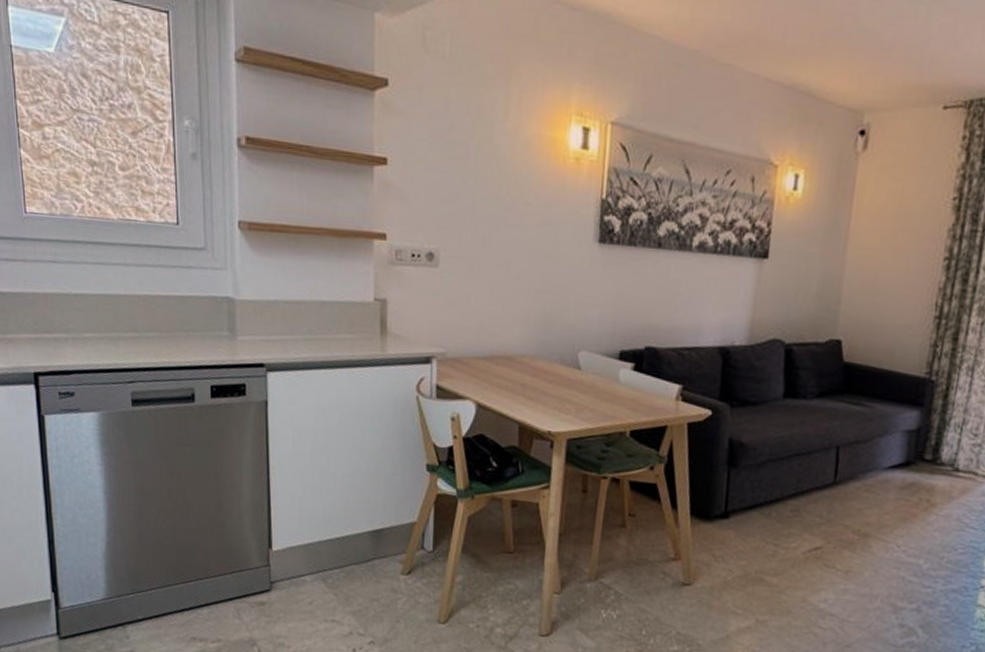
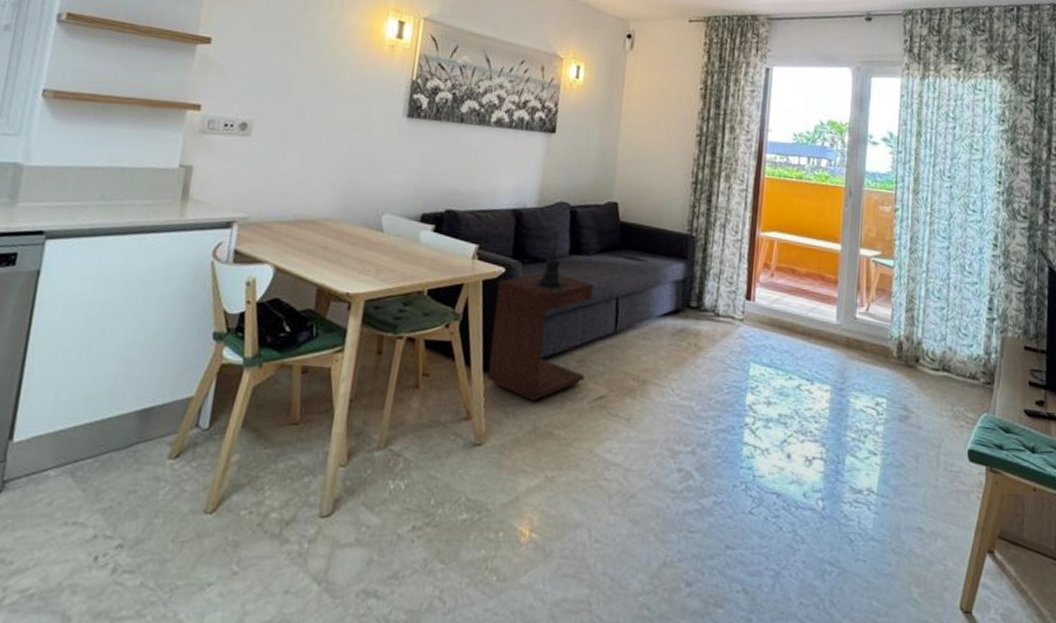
side table: none [695,417,812,548] -> present [487,273,594,402]
candle holder: none [738,366,784,438] -> present [529,226,570,292]

